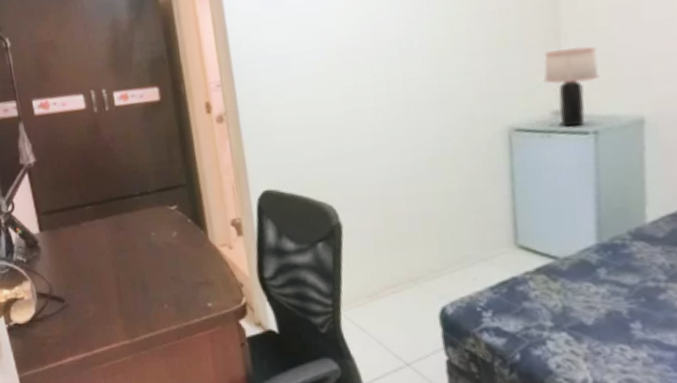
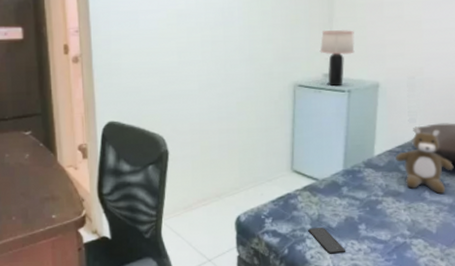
smartphone: none [549,325,611,363] -> present [308,227,345,254]

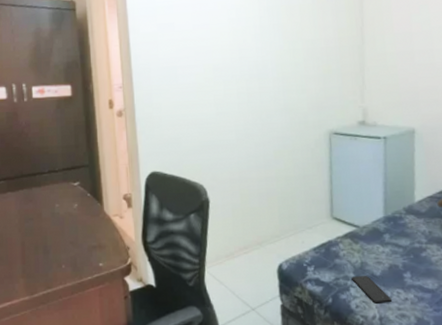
table lamp: present [319,30,355,87] -> none [353,78,388,134]

